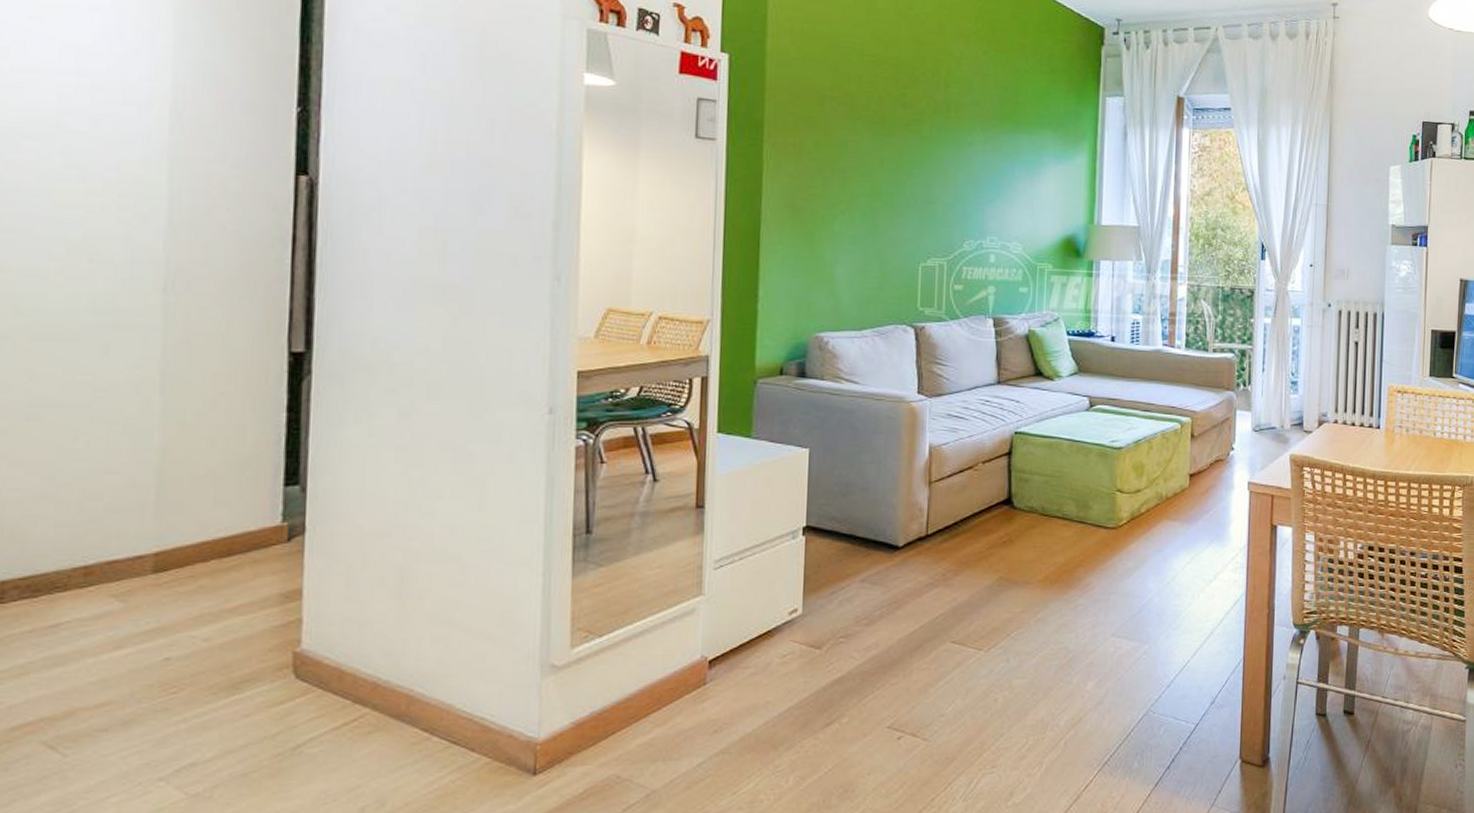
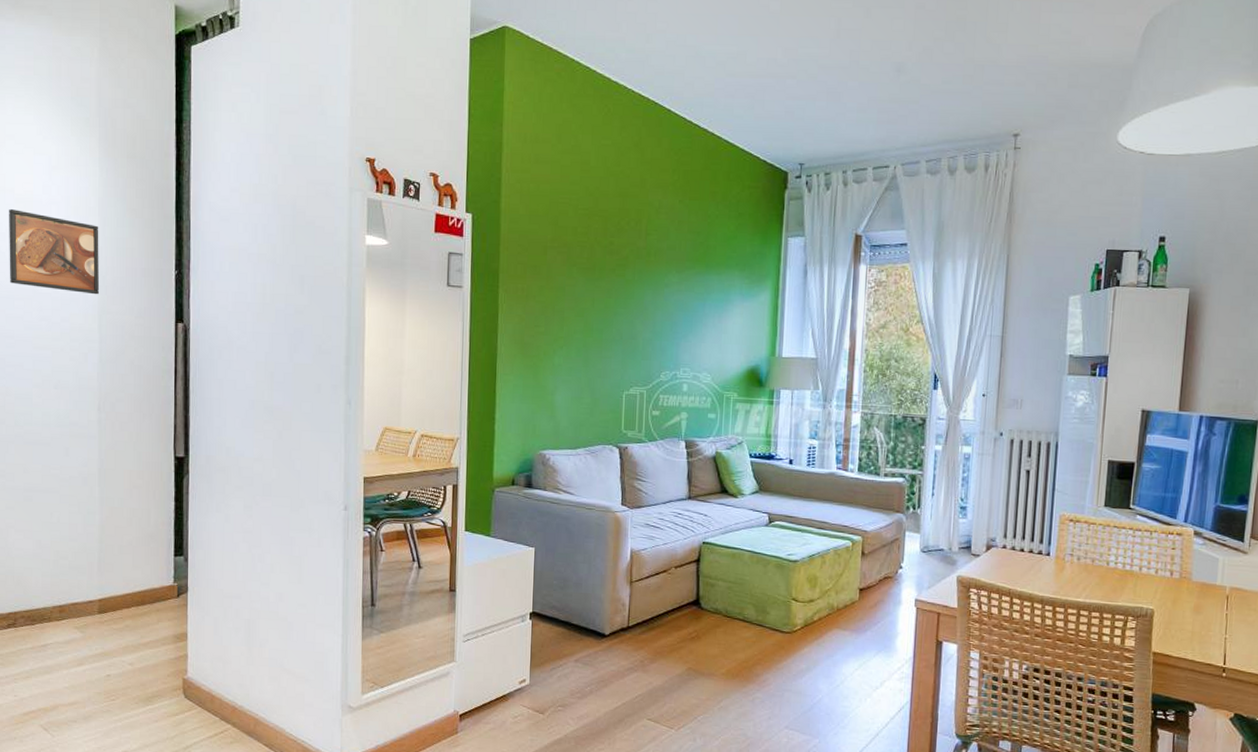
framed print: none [14,14,174,136] -> present [9,209,100,295]

